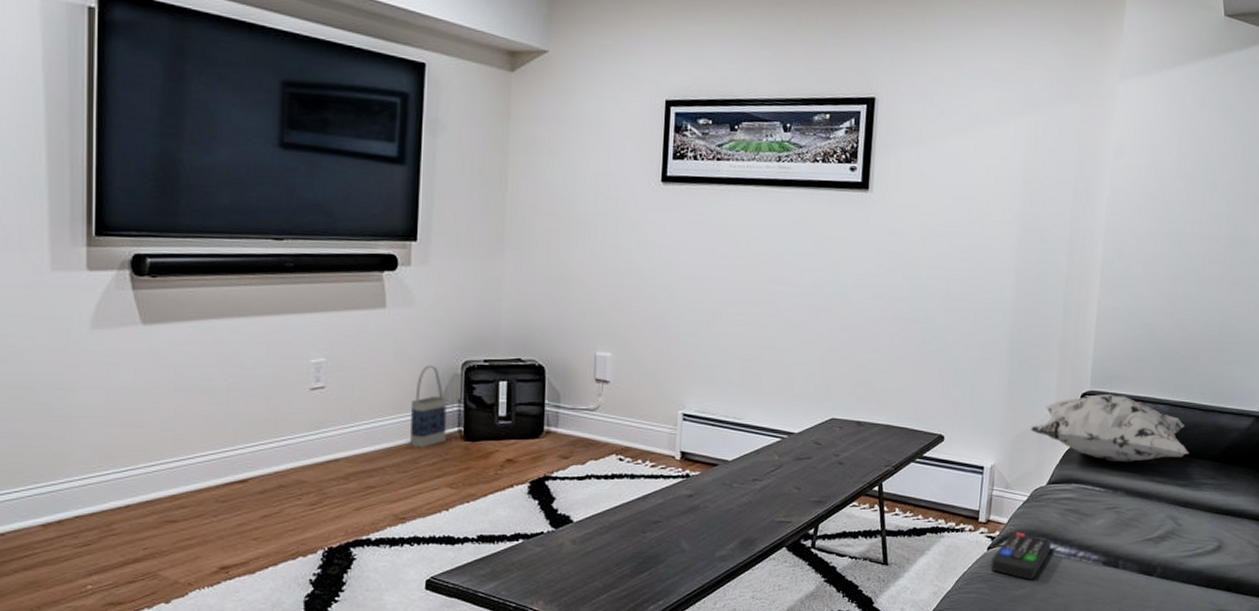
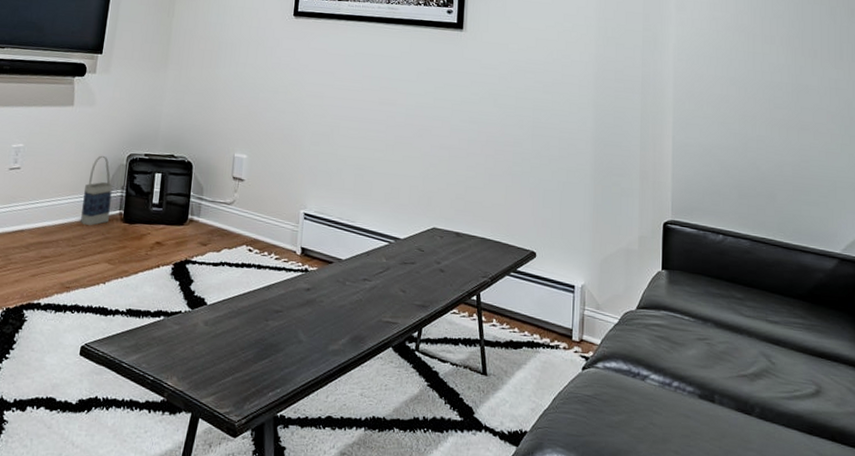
remote control: present [990,532,1051,579] -> none [586,354,645,406]
decorative pillow: present [1030,393,1190,463] -> none [617,224,776,294]

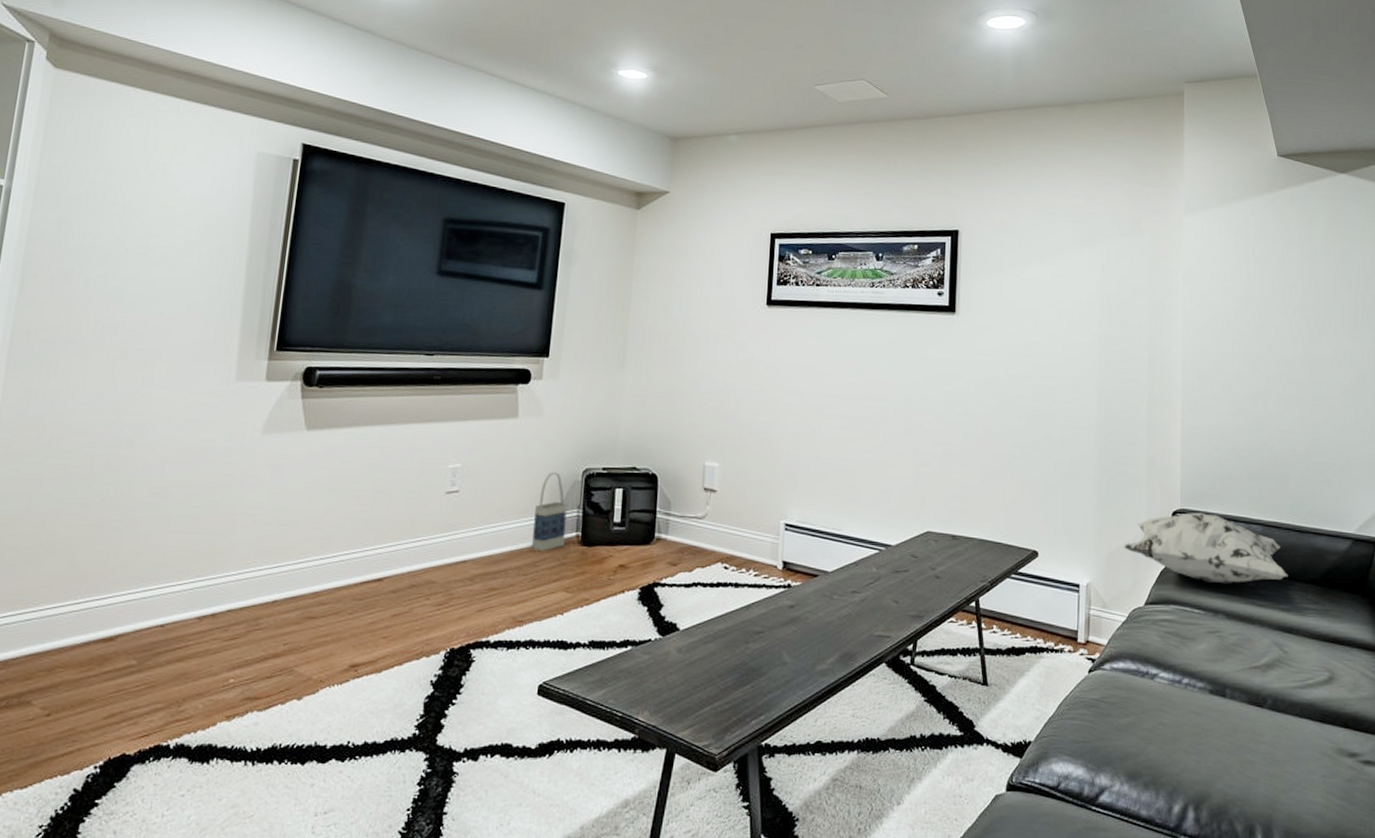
decorative pillow: none [617,224,776,294] -> present [1124,512,1288,584]

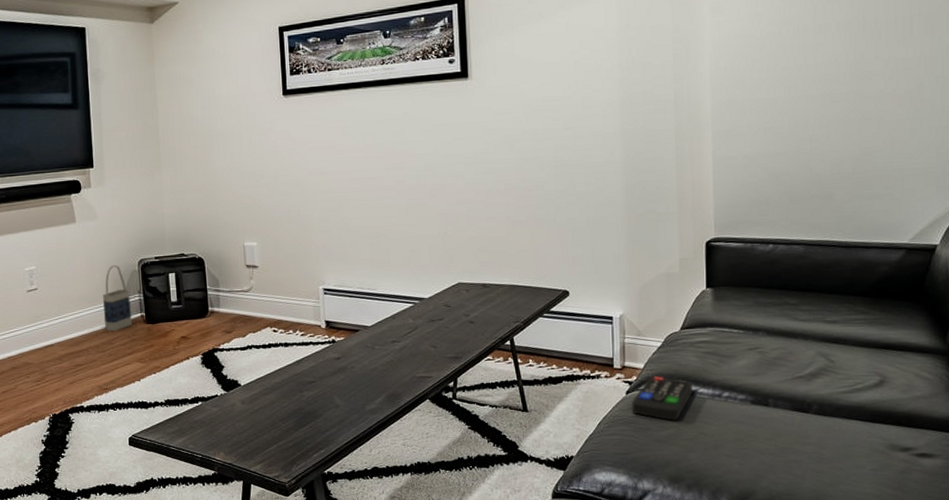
remote control: none [1093,655,1153,707] -> present [631,376,692,421]
decorative pillow: present [1124,512,1288,584] -> none [656,239,834,304]

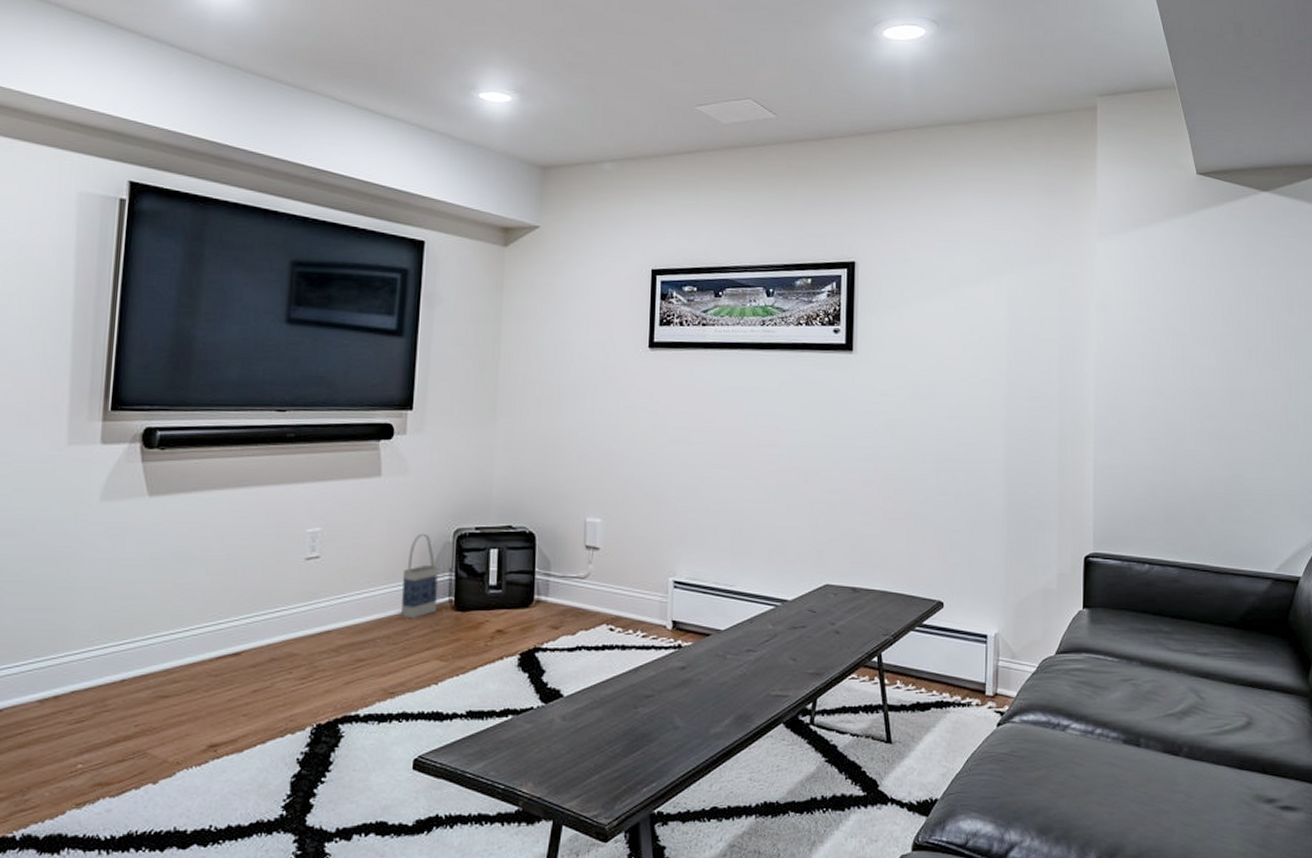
remote control: present [631,376,692,421] -> none [1002,707,1065,760]

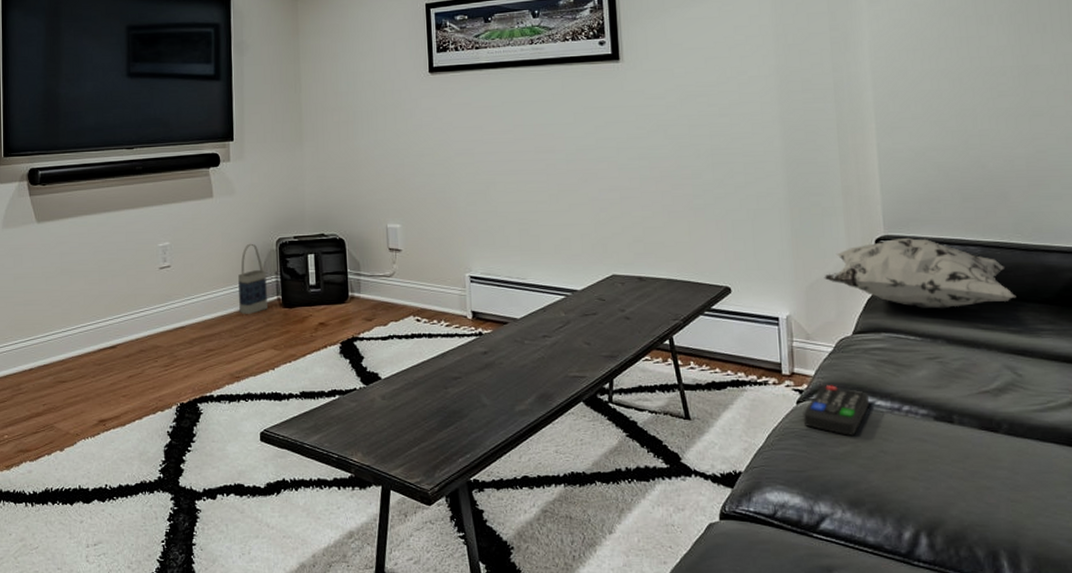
remote control: none [1002,707,1065,760] -> present [803,385,869,436]
decorative pillow: none [1033,555,1206,630] -> present [824,237,1017,309]

